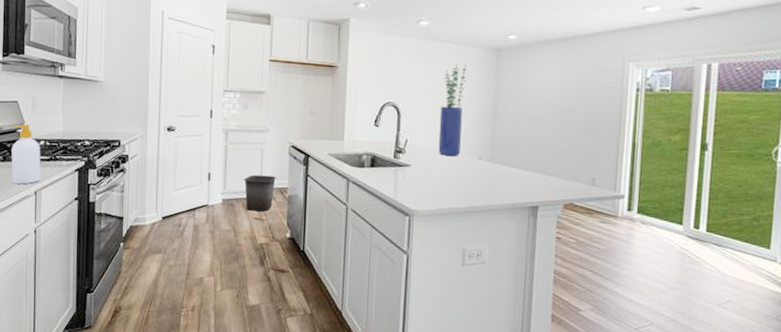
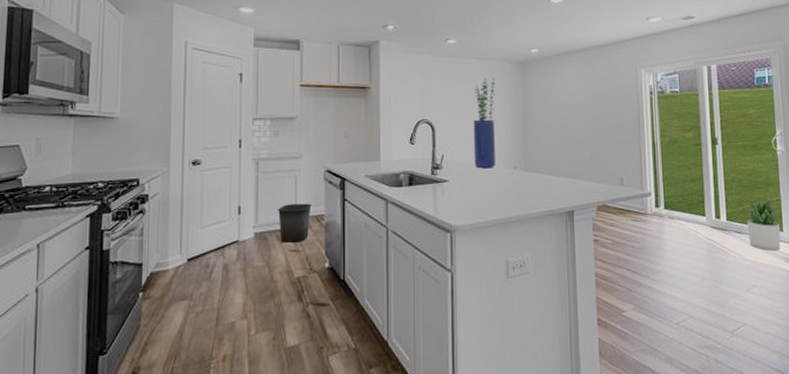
soap bottle: present [11,124,41,185] -> none [9,170,46,238]
planter: none [728,212,768,268] -> present [746,199,781,251]

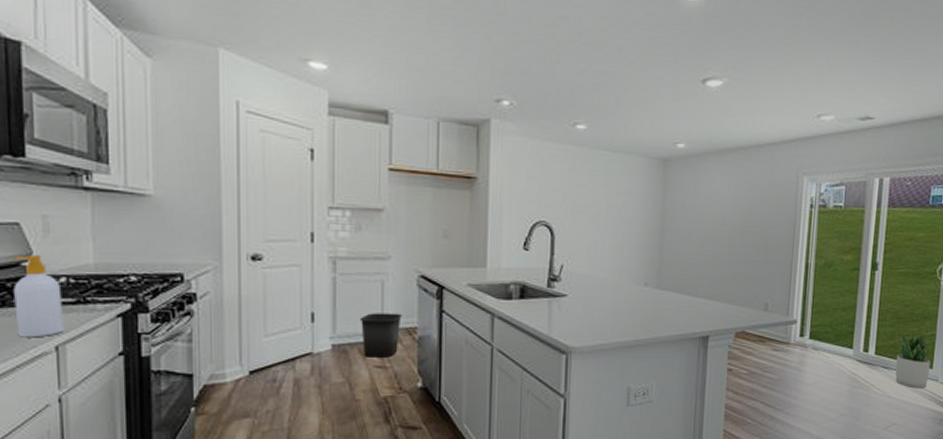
soap bottle: none [9,170,46,238] -> present [12,255,64,338]
vase: present [473,78,496,169] -> none [598,176,631,284]

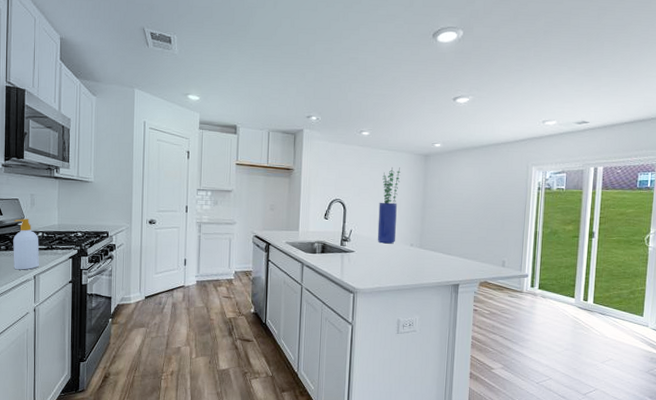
waste bin: present [359,313,402,358] -> none [214,260,242,291]
vase: none [598,176,631,284] -> present [377,167,401,244]
planter: present [895,333,931,389] -> none [610,287,642,332]

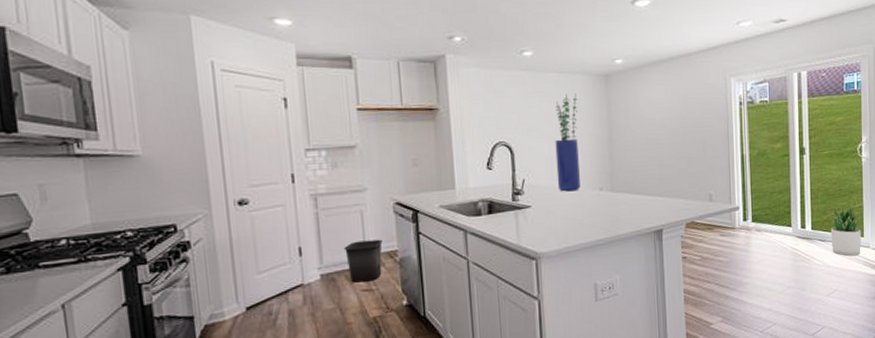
soap bottle: present [13,219,39,270] -> none [14,222,68,300]
waste bin: none [214,260,242,291] -> present [343,239,382,283]
planter: none [610,287,642,332] -> present [830,206,861,257]

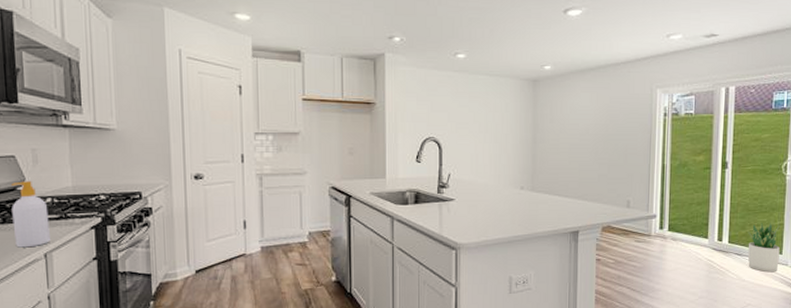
soap bottle: none [14,222,68,300] -> present [10,181,50,248]
waste bin: present [343,239,382,283] -> none [282,219,317,257]
vase: present [555,93,580,192] -> none [481,96,506,188]

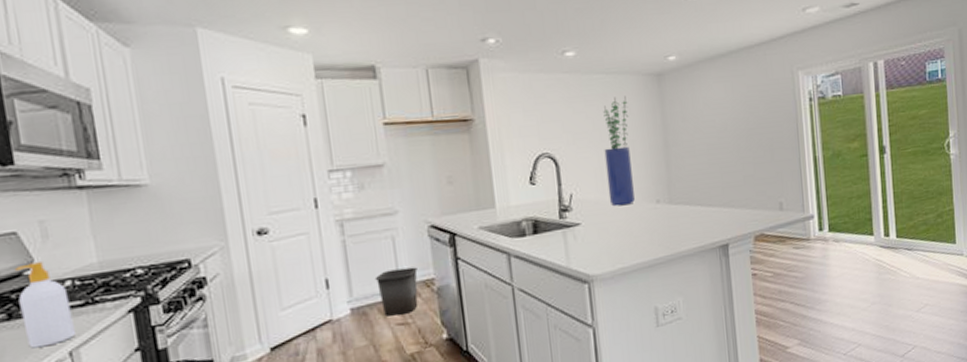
waste bin: none [282,219,317,257] -> present [375,267,418,317]
vase: none [481,96,506,188] -> present [603,96,635,207]
planter: present [747,223,780,273] -> none [917,209,954,266]

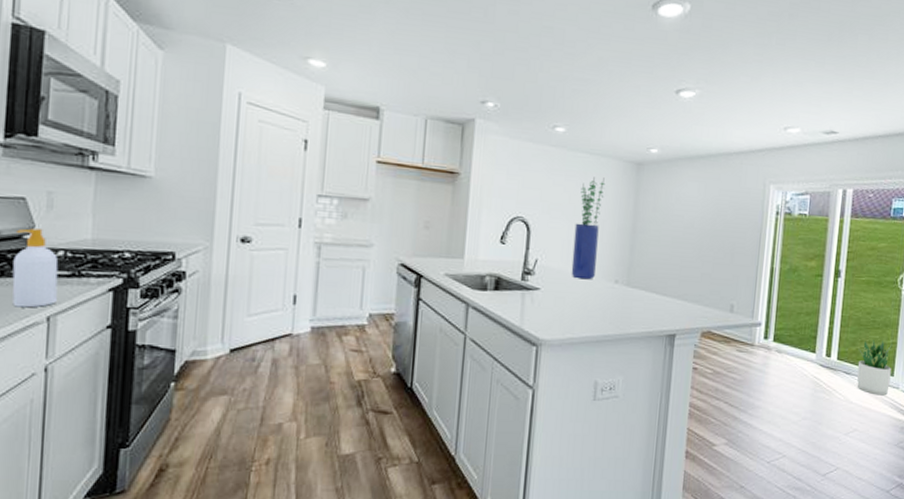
waste bin: present [375,267,418,317] -> none [339,298,380,342]
planter: none [917,209,954,266] -> present [857,340,893,396]

